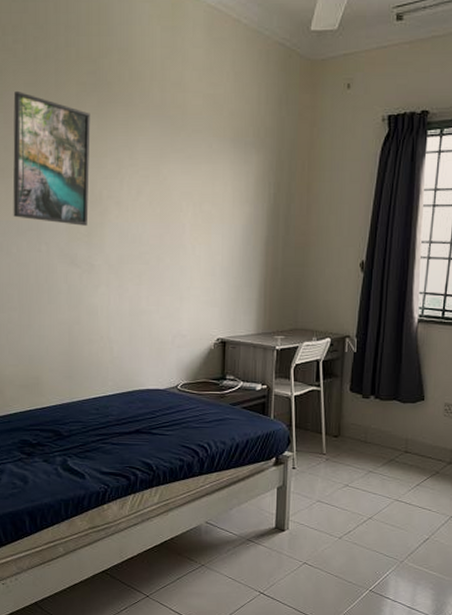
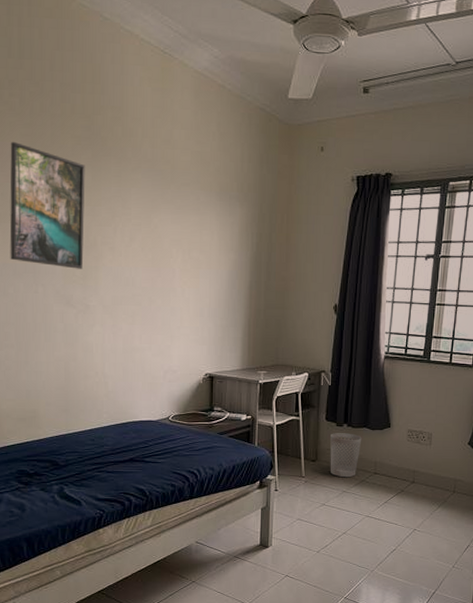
wastebasket: none [354,406,391,456] -> present [330,433,362,478]

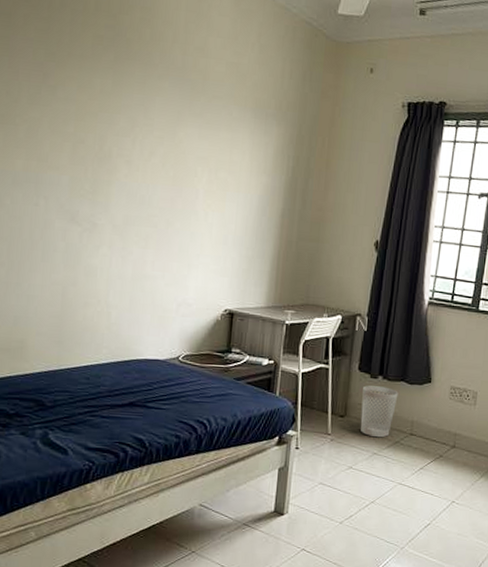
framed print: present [9,142,85,269] -> none [10,36,106,183]

